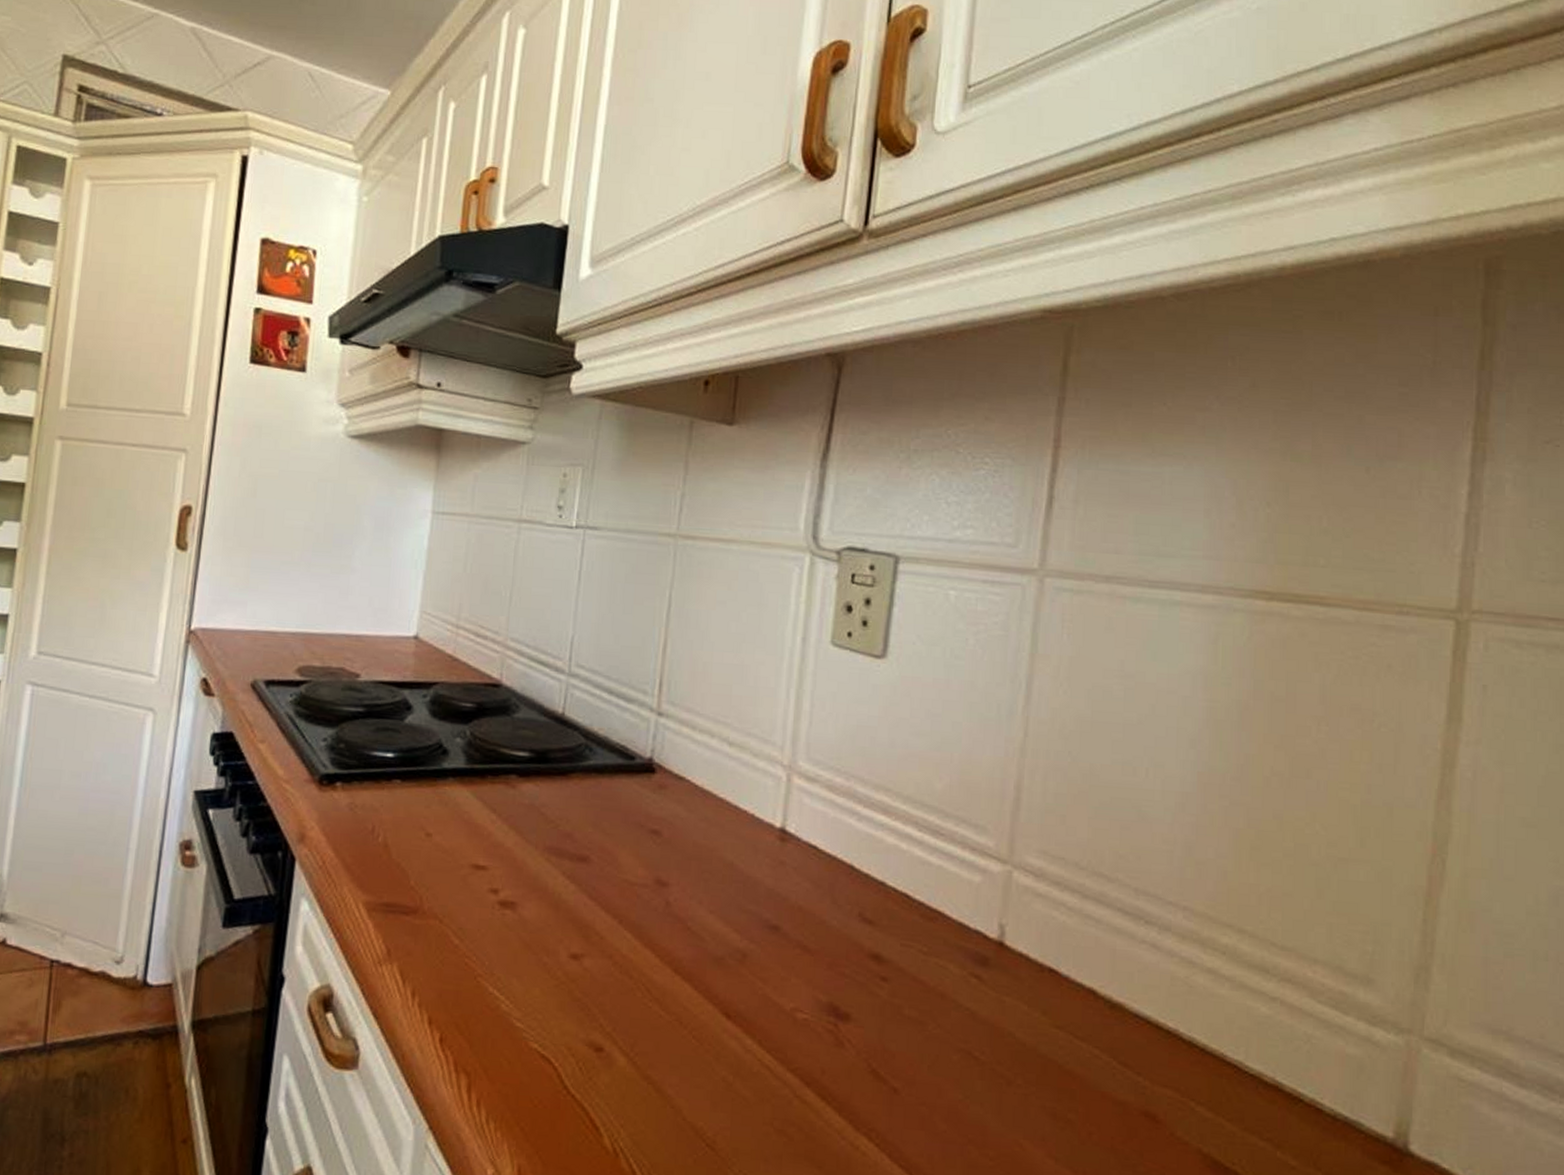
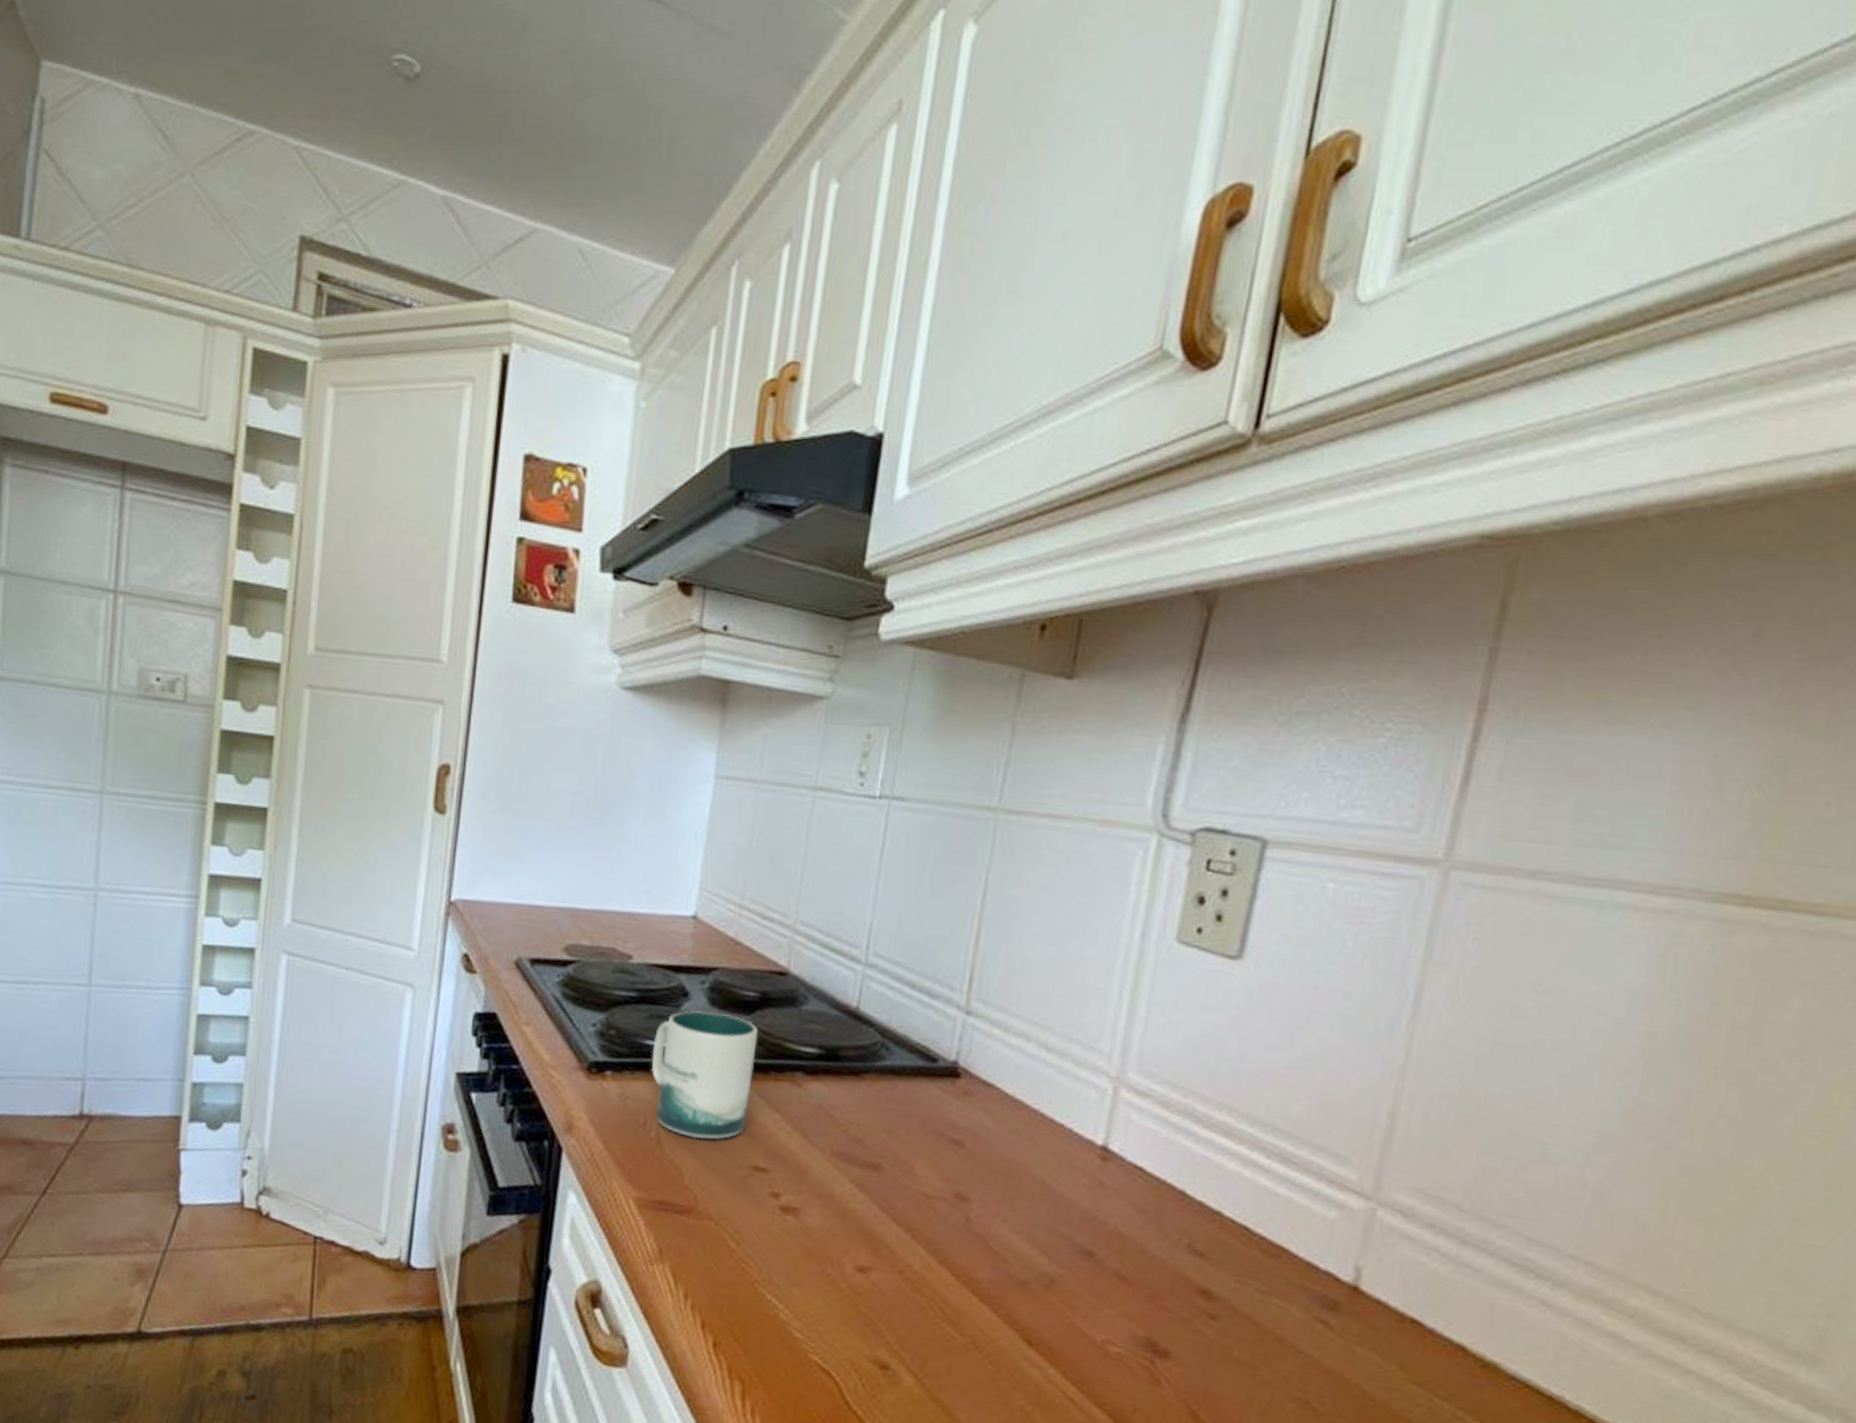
mug: none [379,722,476,842] -> present [652,1011,758,1140]

